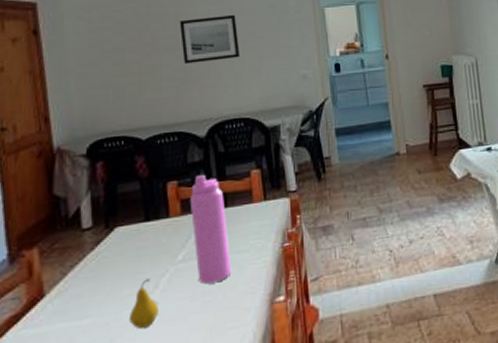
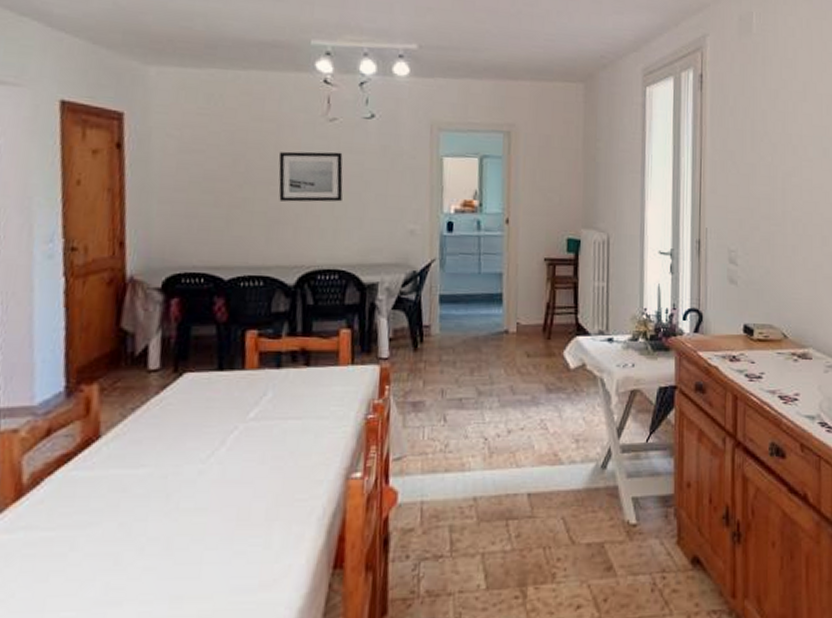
fruit: present [130,278,159,330] -> none [190,433,224,488]
water bottle: present [189,174,232,284] -> none [268,326,308,448]

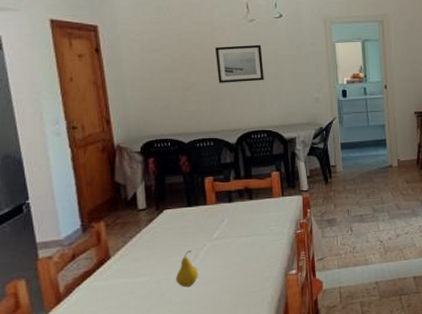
fruit: none [190,433,224,488] -> present [176,250,199,288]

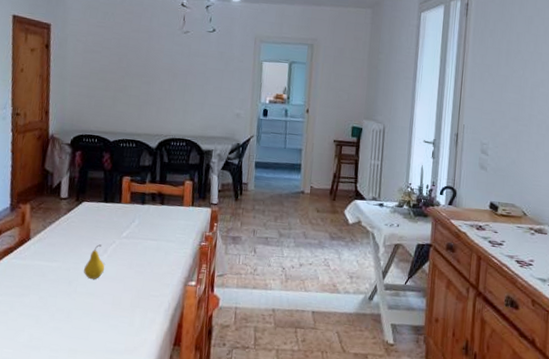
wall art: present [214,44,264,83] -> none [148,54,192,91]

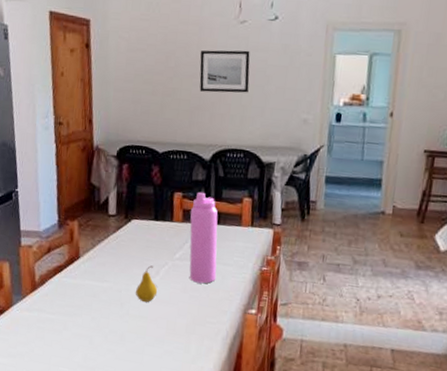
water bottle: none [135,176,163,260] -> present [189,192,218,284]
wall art: none [148,54,192,91] -> present [199,50,250,93]

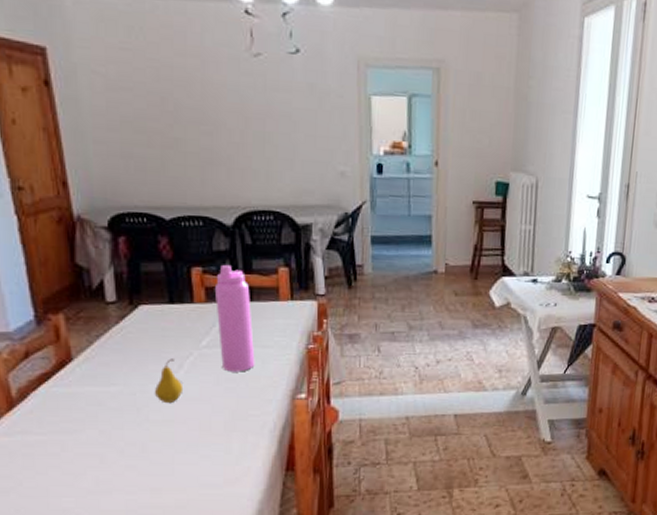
wall art: present [199,50,250,93] -> none [205,89,272,143]

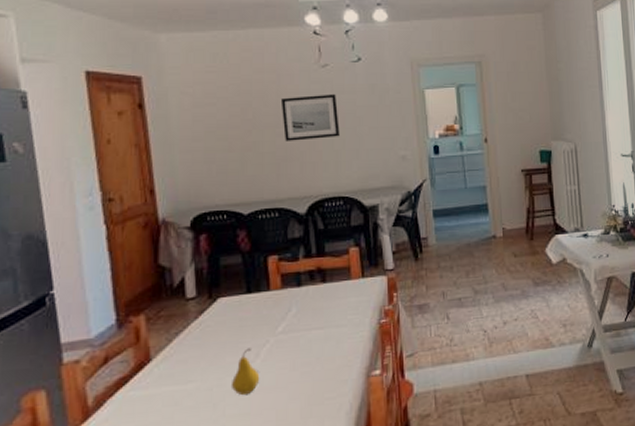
wall art: none [205,89,272,143] -> present [280,93,340,141]
water bottle: present [214,264,255,372] -> none [289,250,330,356]

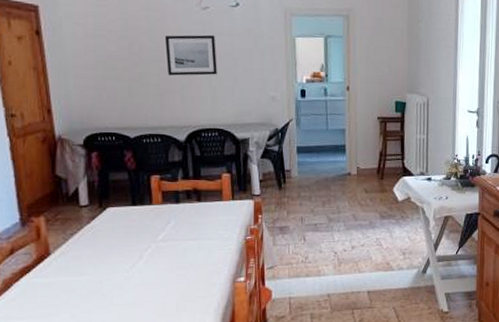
fruit: present [232,348,260,396] -> none [119,251,143,289]

